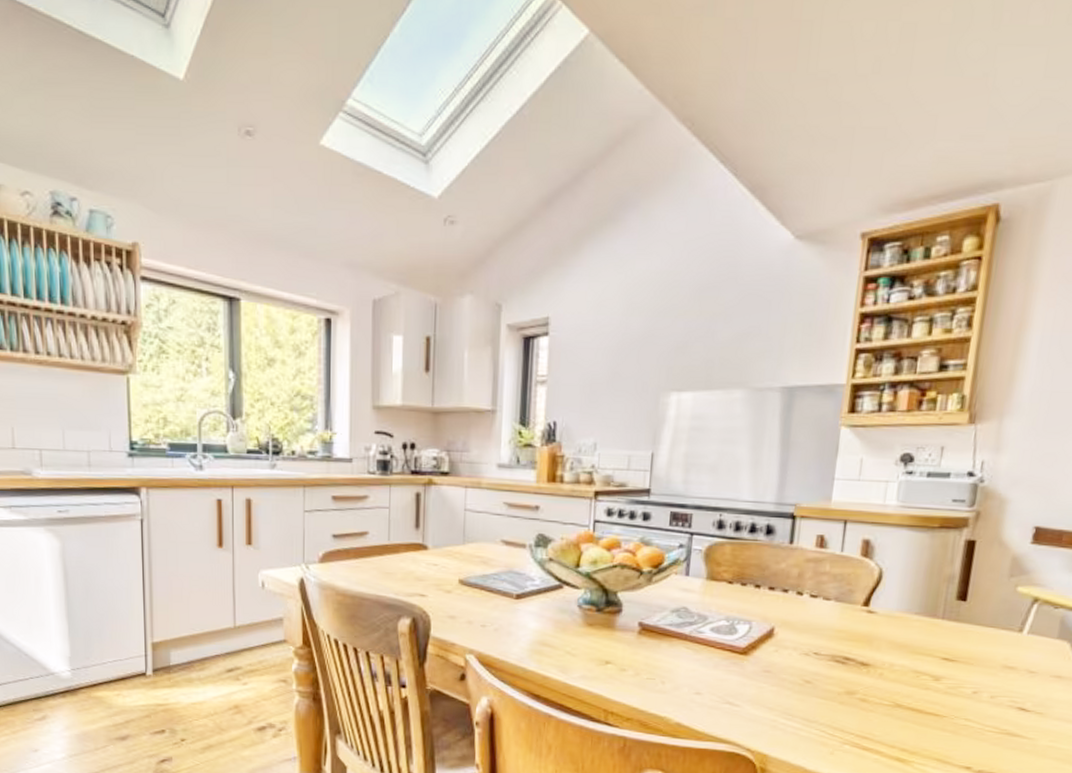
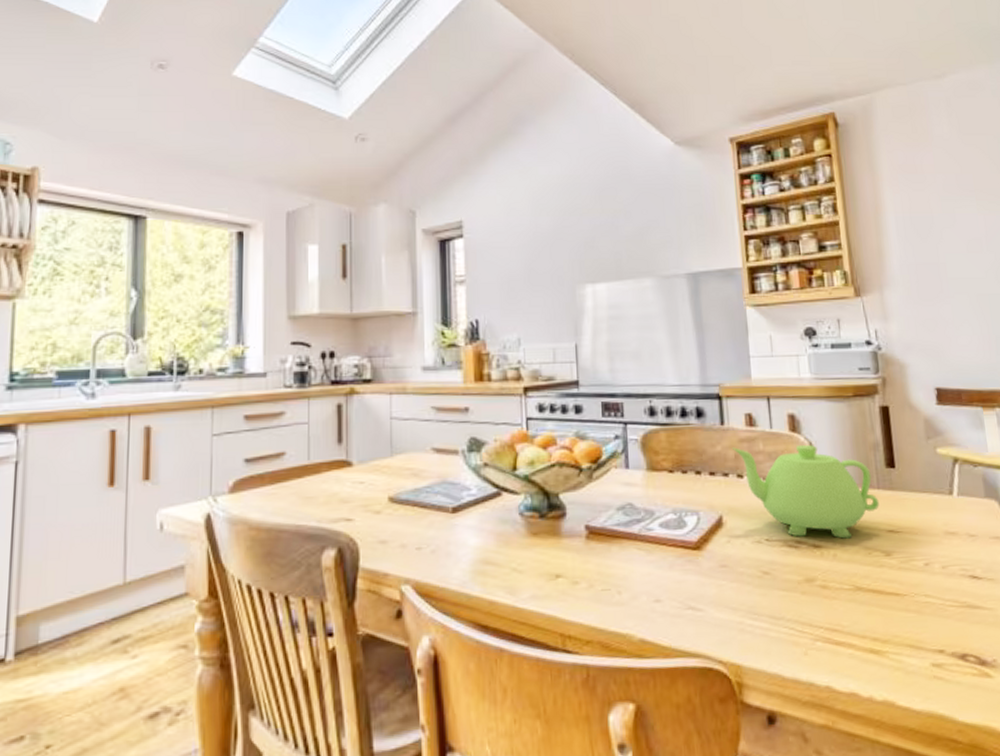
teapot: none [797,566,941,661] -> present [733,444,879,539]

